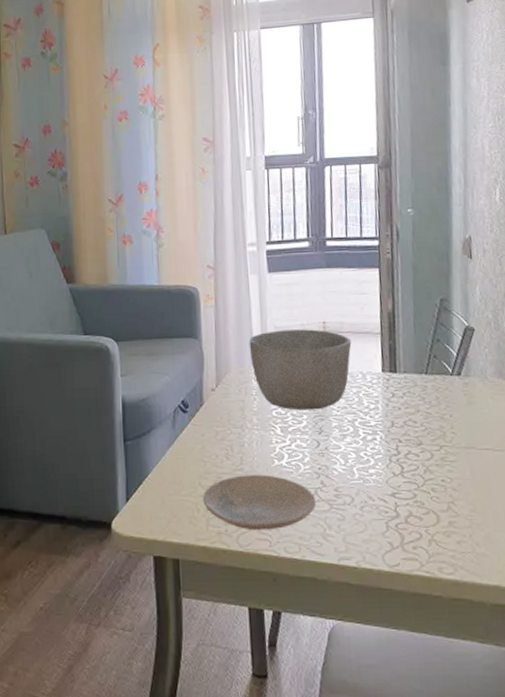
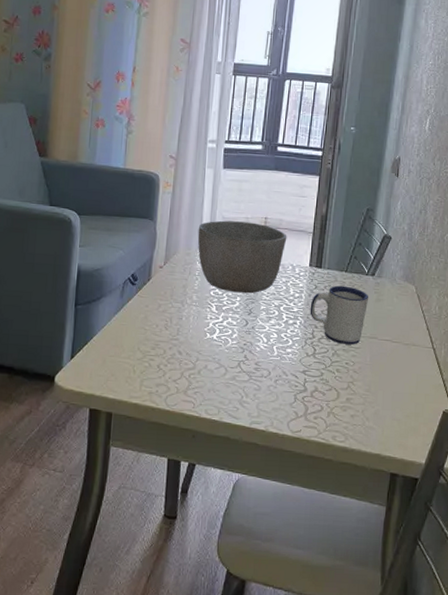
plate: present [203,475,316,531] -> none [140,344,238,394]
mug: none [389,390,458,458] -> present [310,285,368,345]

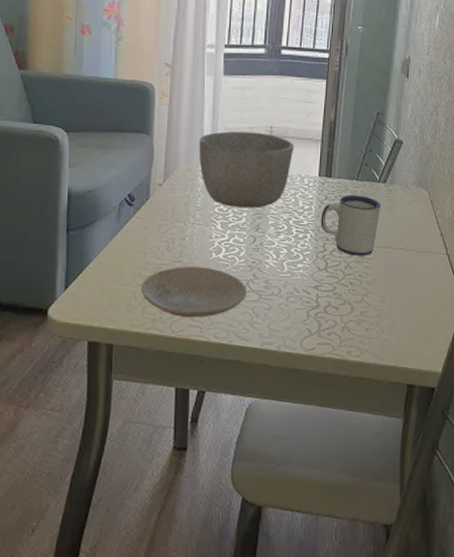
plate: none [140,344,238,394] -> present [141,267,246,318]

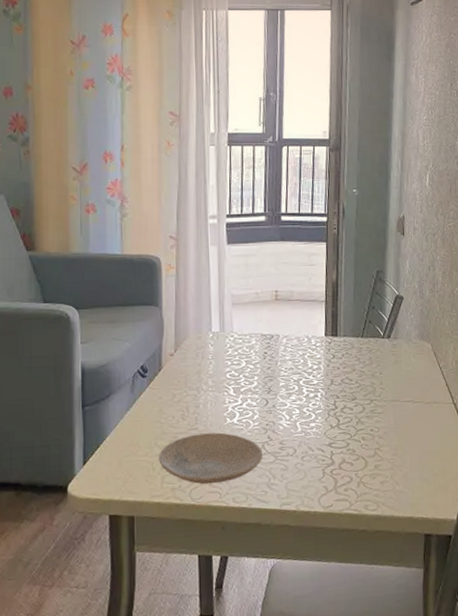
bowl: present [199,131,295,208] -> none [207,297,300,372]
mug: present [320,195,380,256] -> none [329,351,387,411]

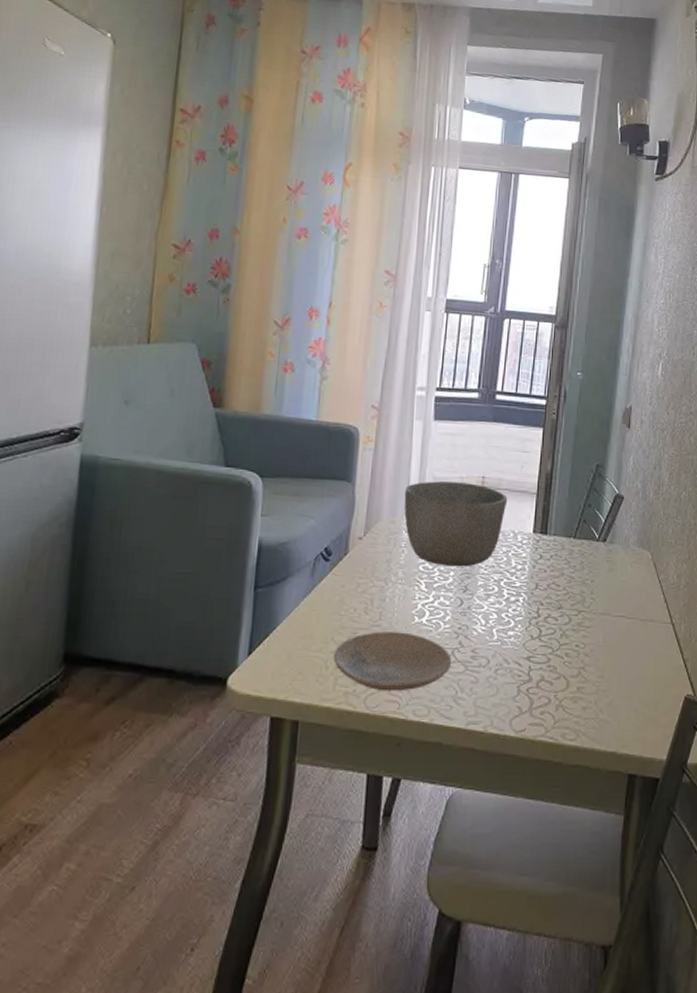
bowl: none [207,297,300,372] -> present [404,481,508,567]

